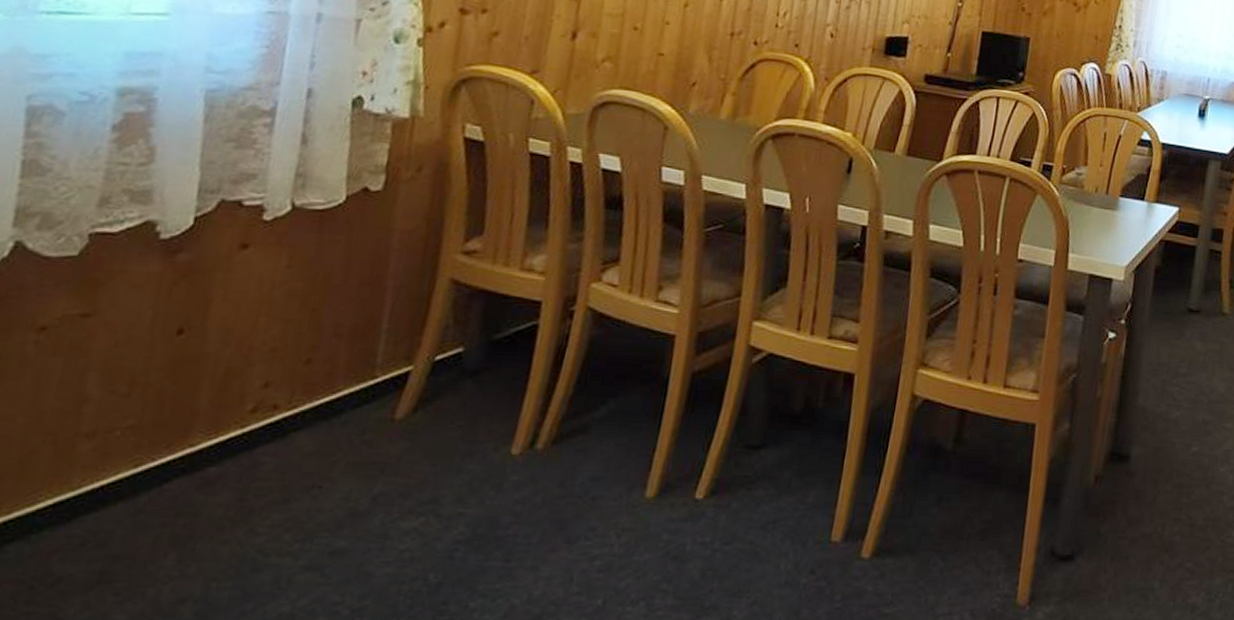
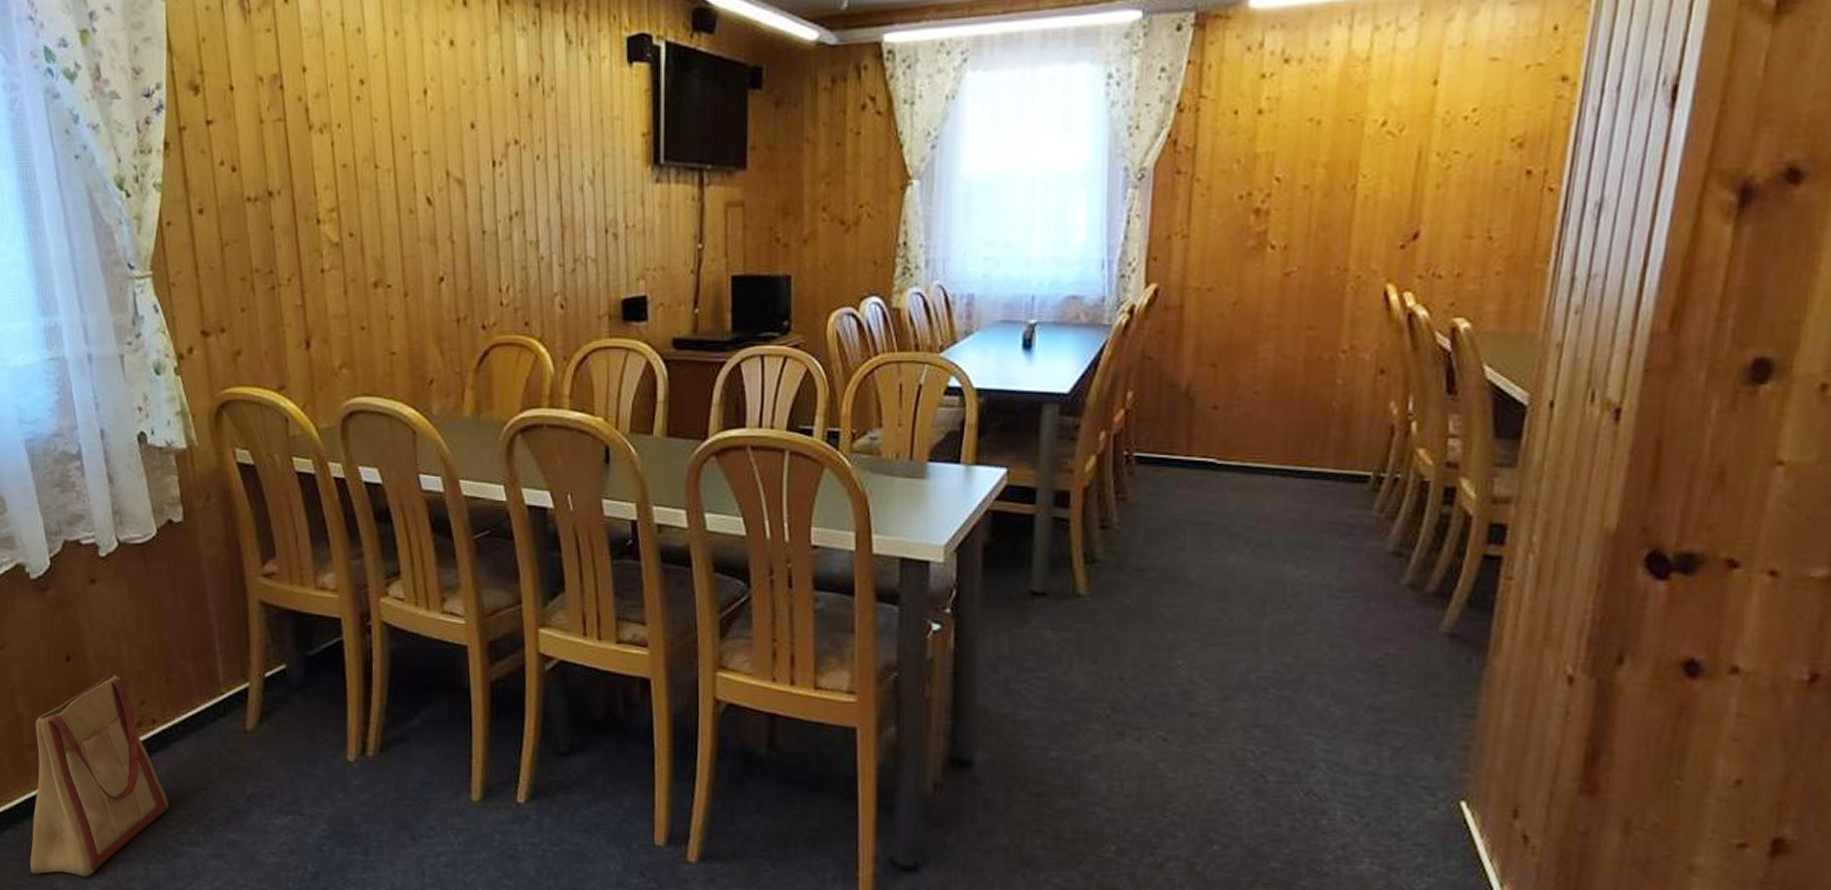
shopping bag: none [28,352,266,601] -> present [30,675,169,877]

